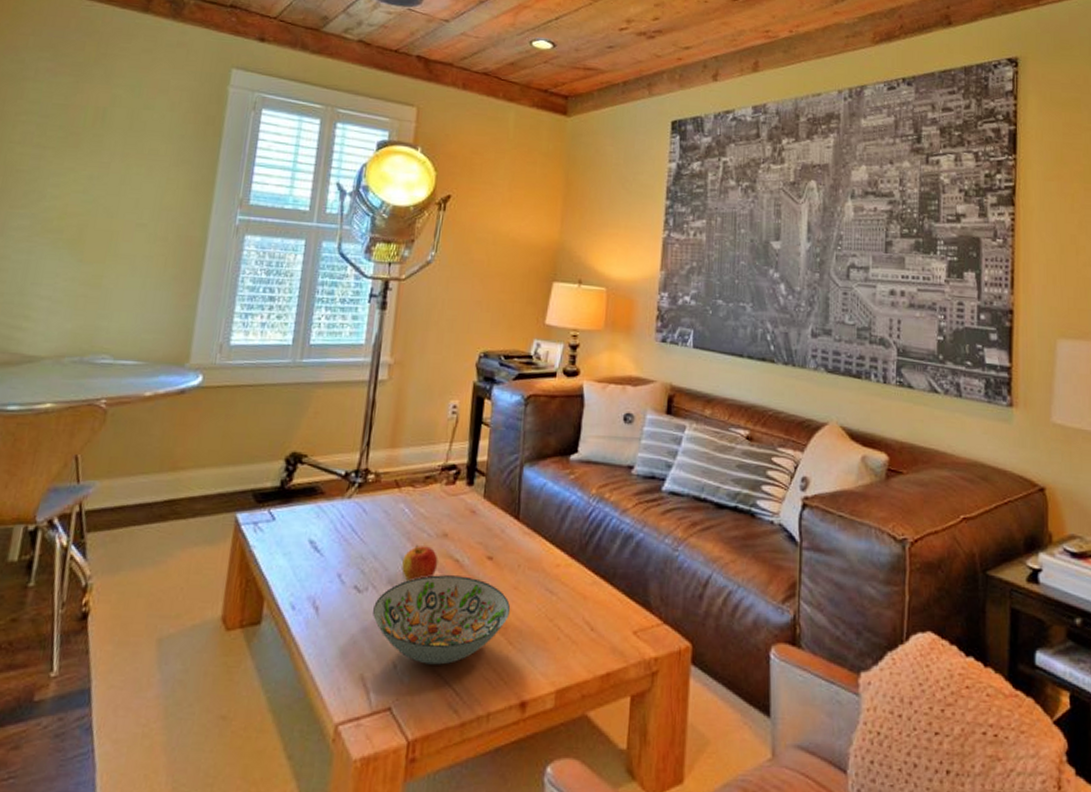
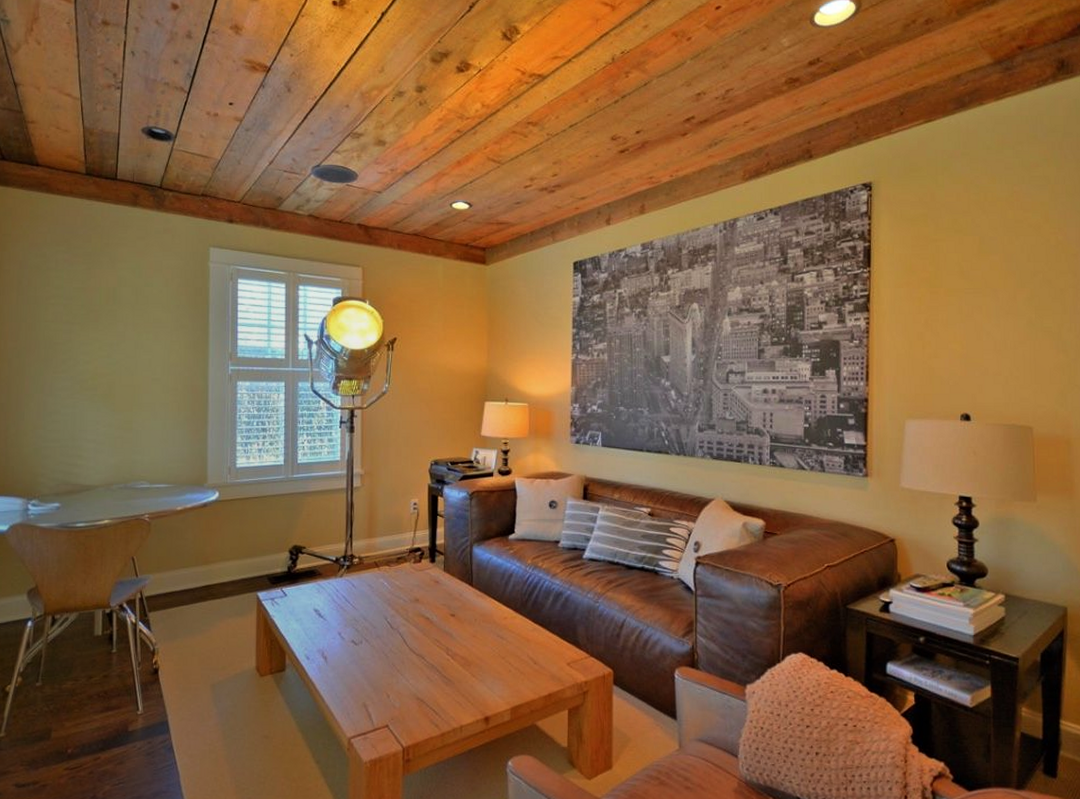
decorative bowl: present [373,575,511,665] -> none [368,629,472,694]
apple: present [401,544,438,582] -> none [386,608,413,635]

